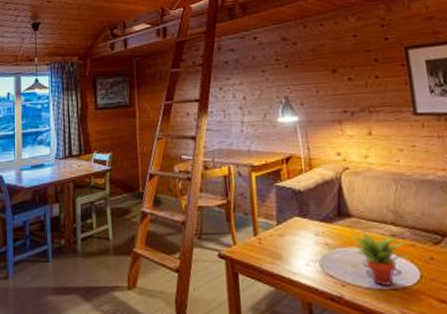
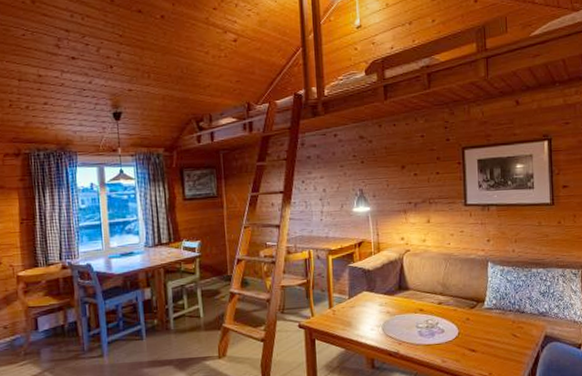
succulent plant: present [351,231,411,287] -> none [408,300,453,343]

